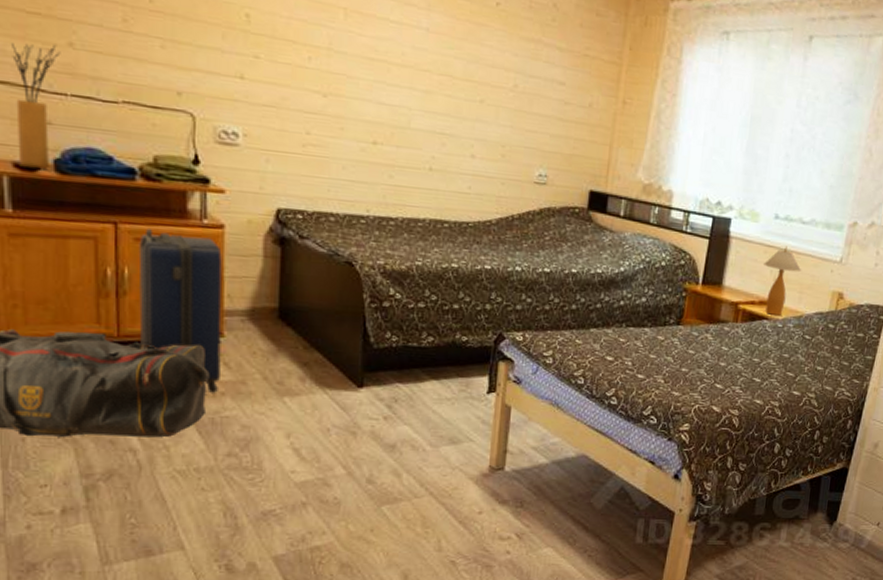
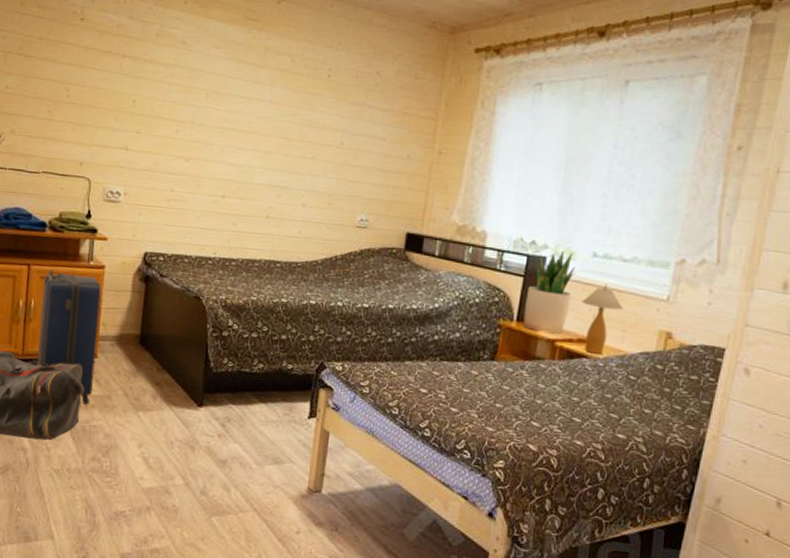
planter: none [708,212,759,297] -> present [523,250,576,334]

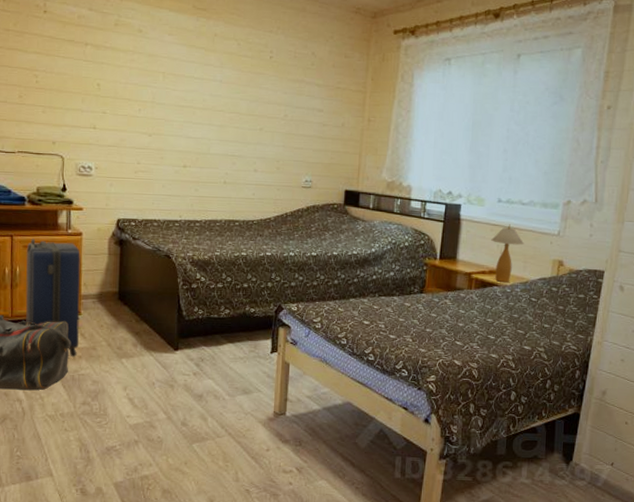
planter: present [523,250,576,334] -> none [445,198,485,268]

